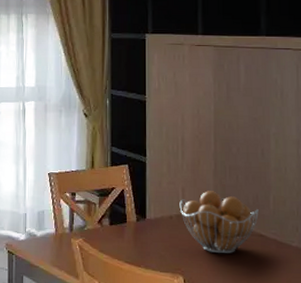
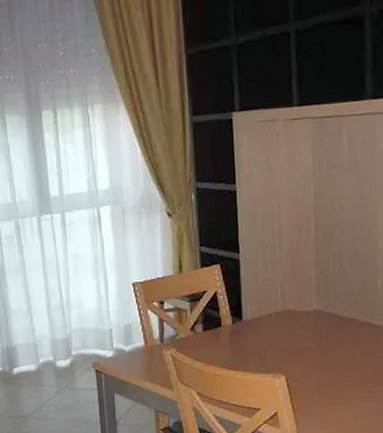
fruit basket: present [179,191,259,254] -> none [278,282,366,348]

